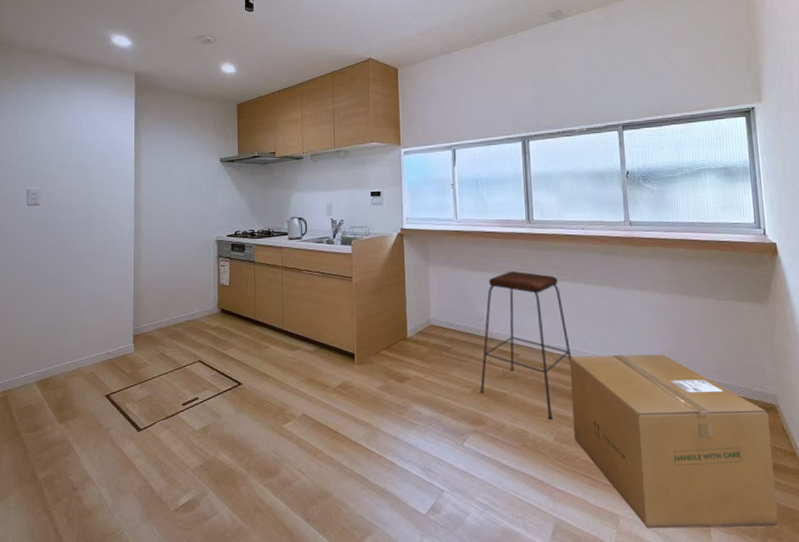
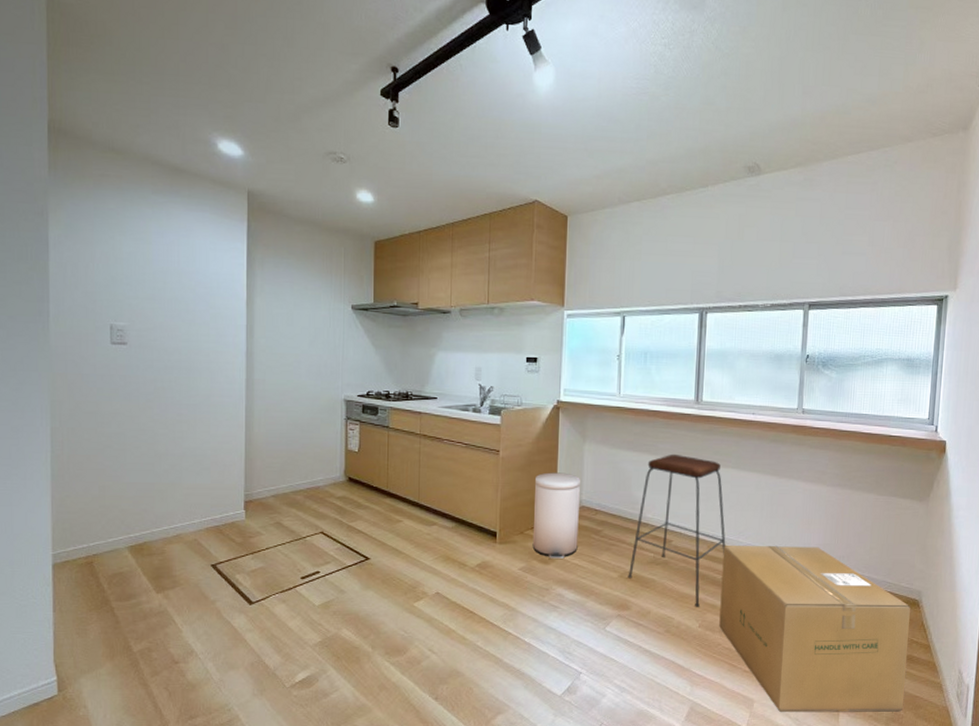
kettle: present [286,216,308,240] -> none [427,379,452,405]
pedal bin: none [385,294,430,378] -> present [532,472,581,560]

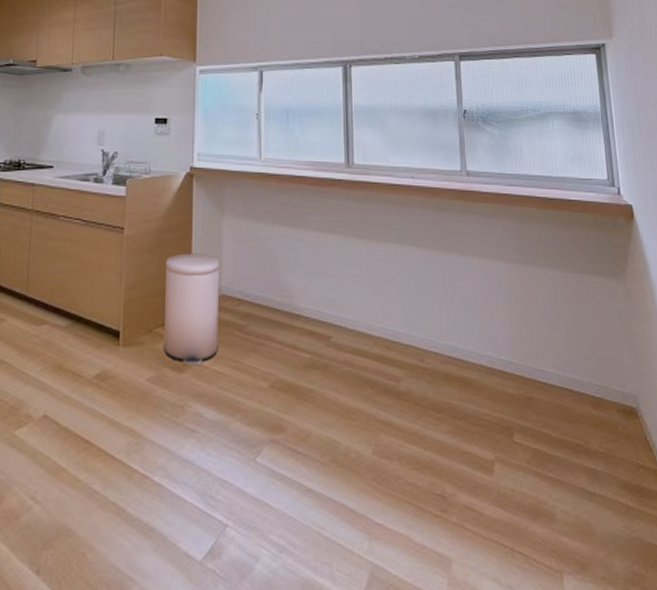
bar stool: present [628,453,726,607] -> none [280,227,396,426]
box: present [719,545,910,713] -> none [393,339,644,576]

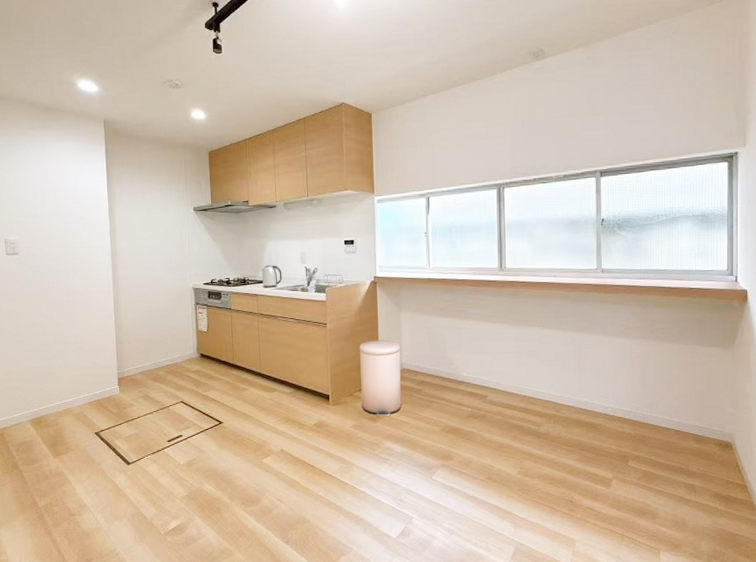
kettle: none [43,145,71,175] -> present [261,265,283,288]

